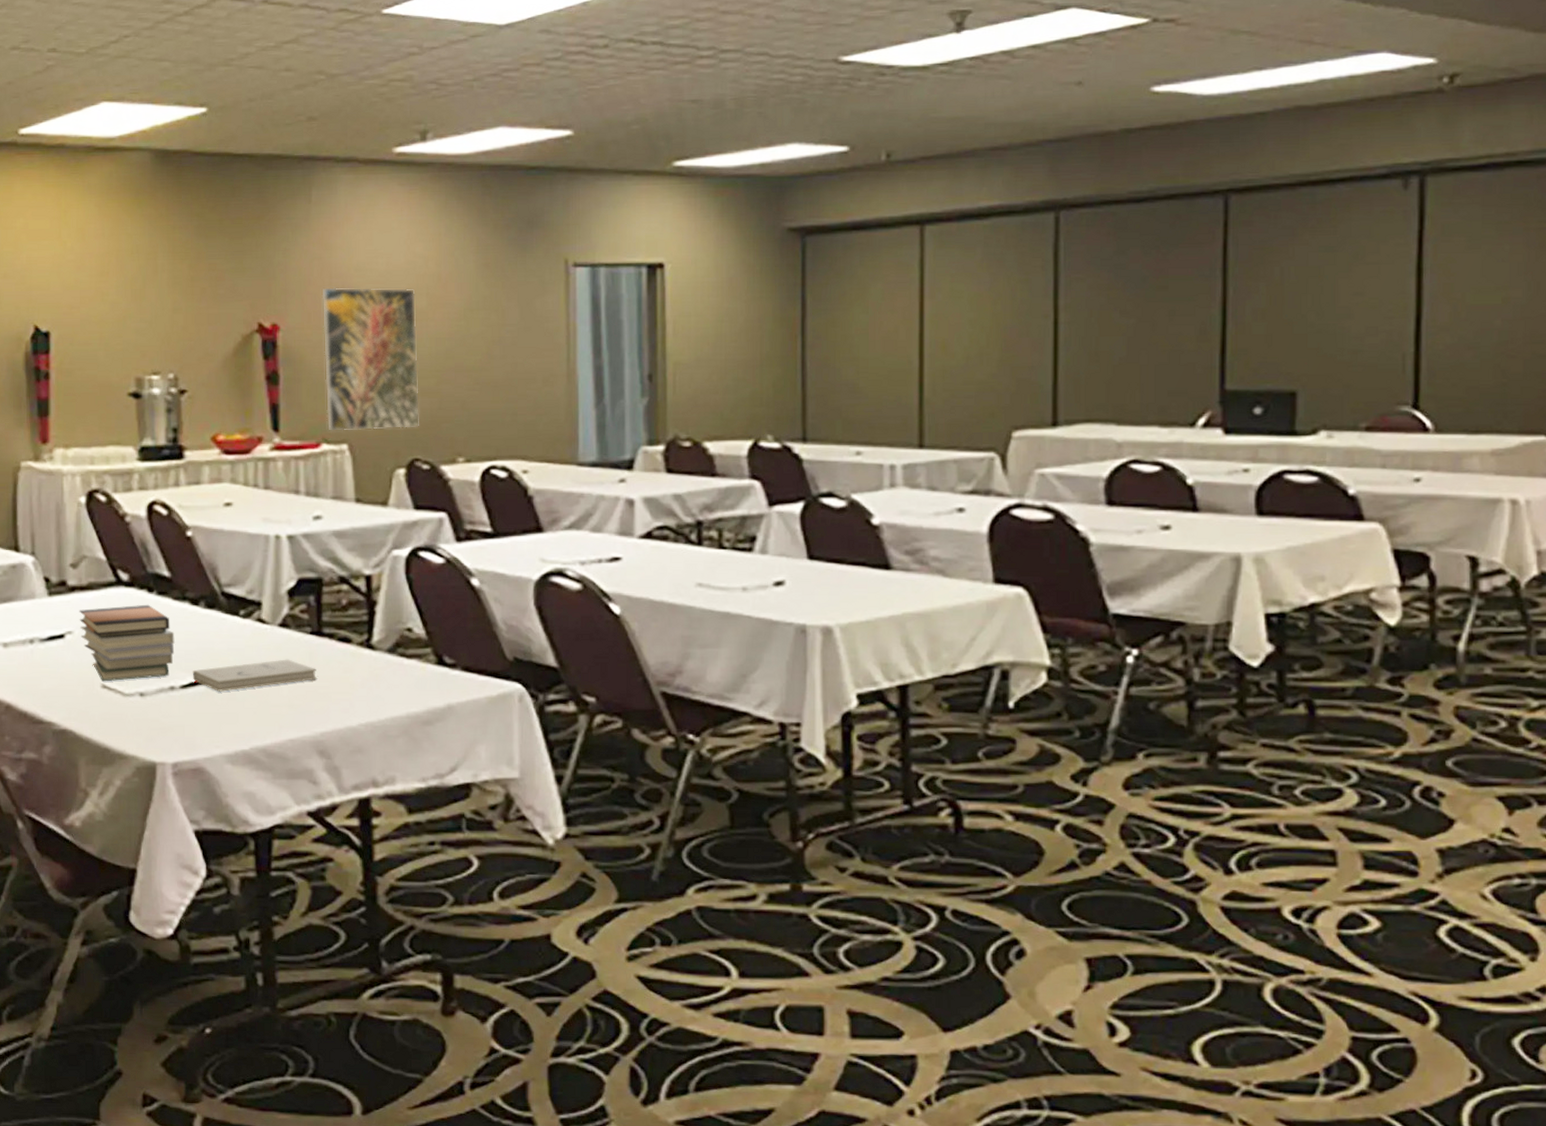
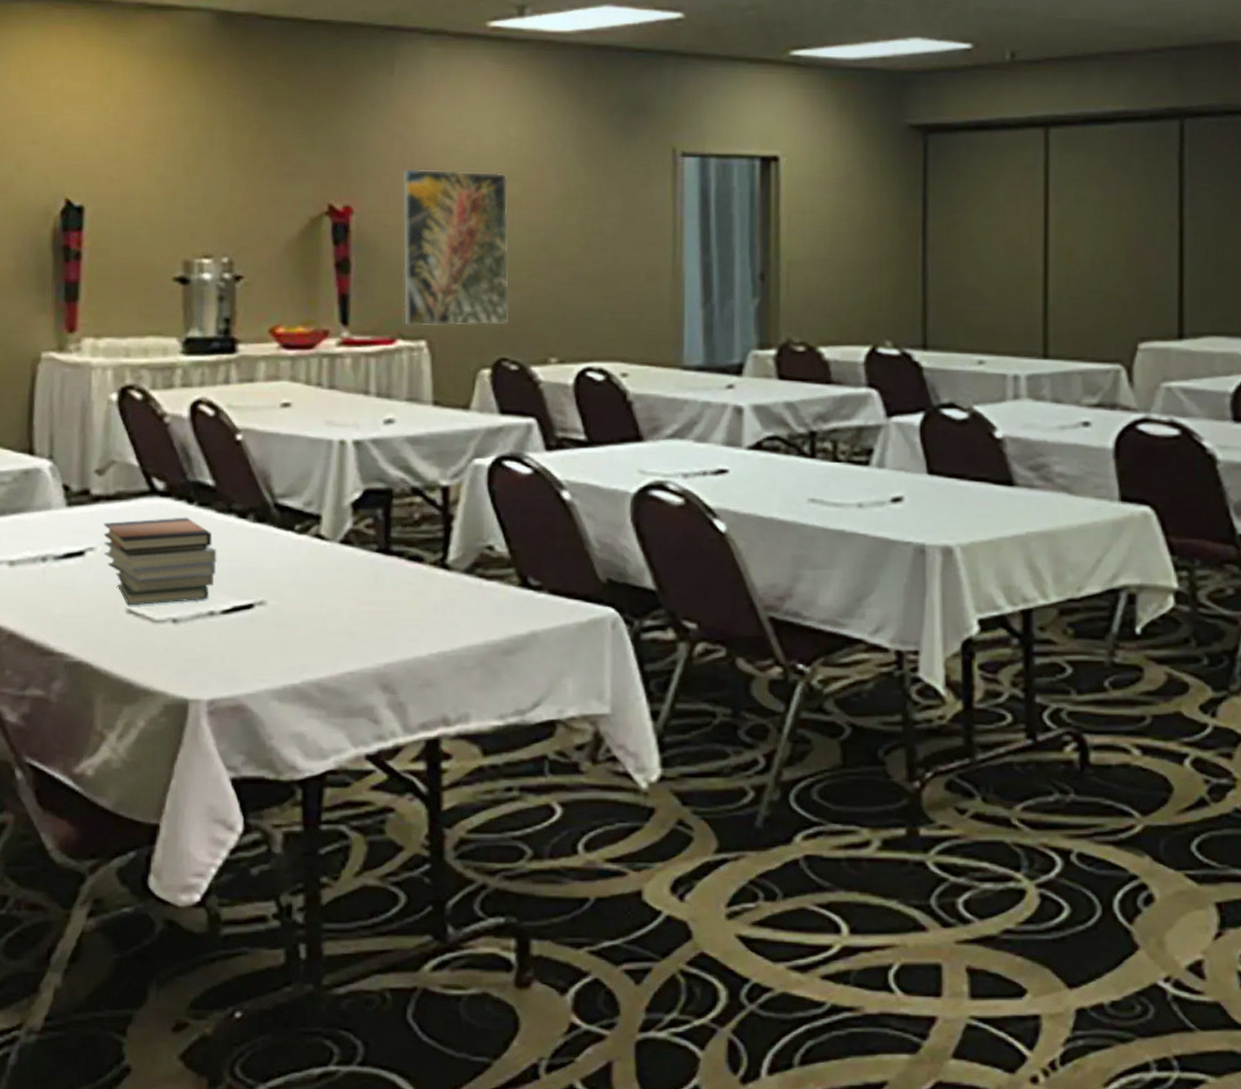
book: present [192,659,317,692] -> none [236,580,383,617]

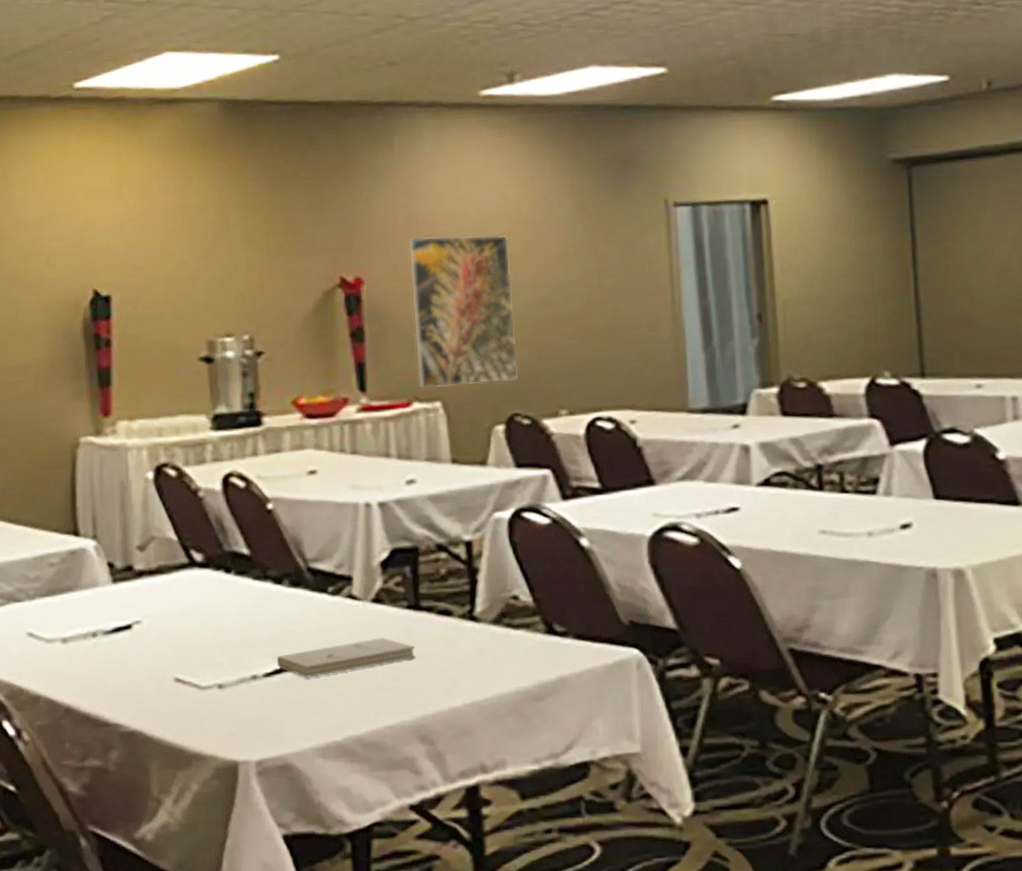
book stack: present [103,517,217,606] -> none [148,586,257,675]
book: none [236,580,383,617] -> present [276,637,416,678]

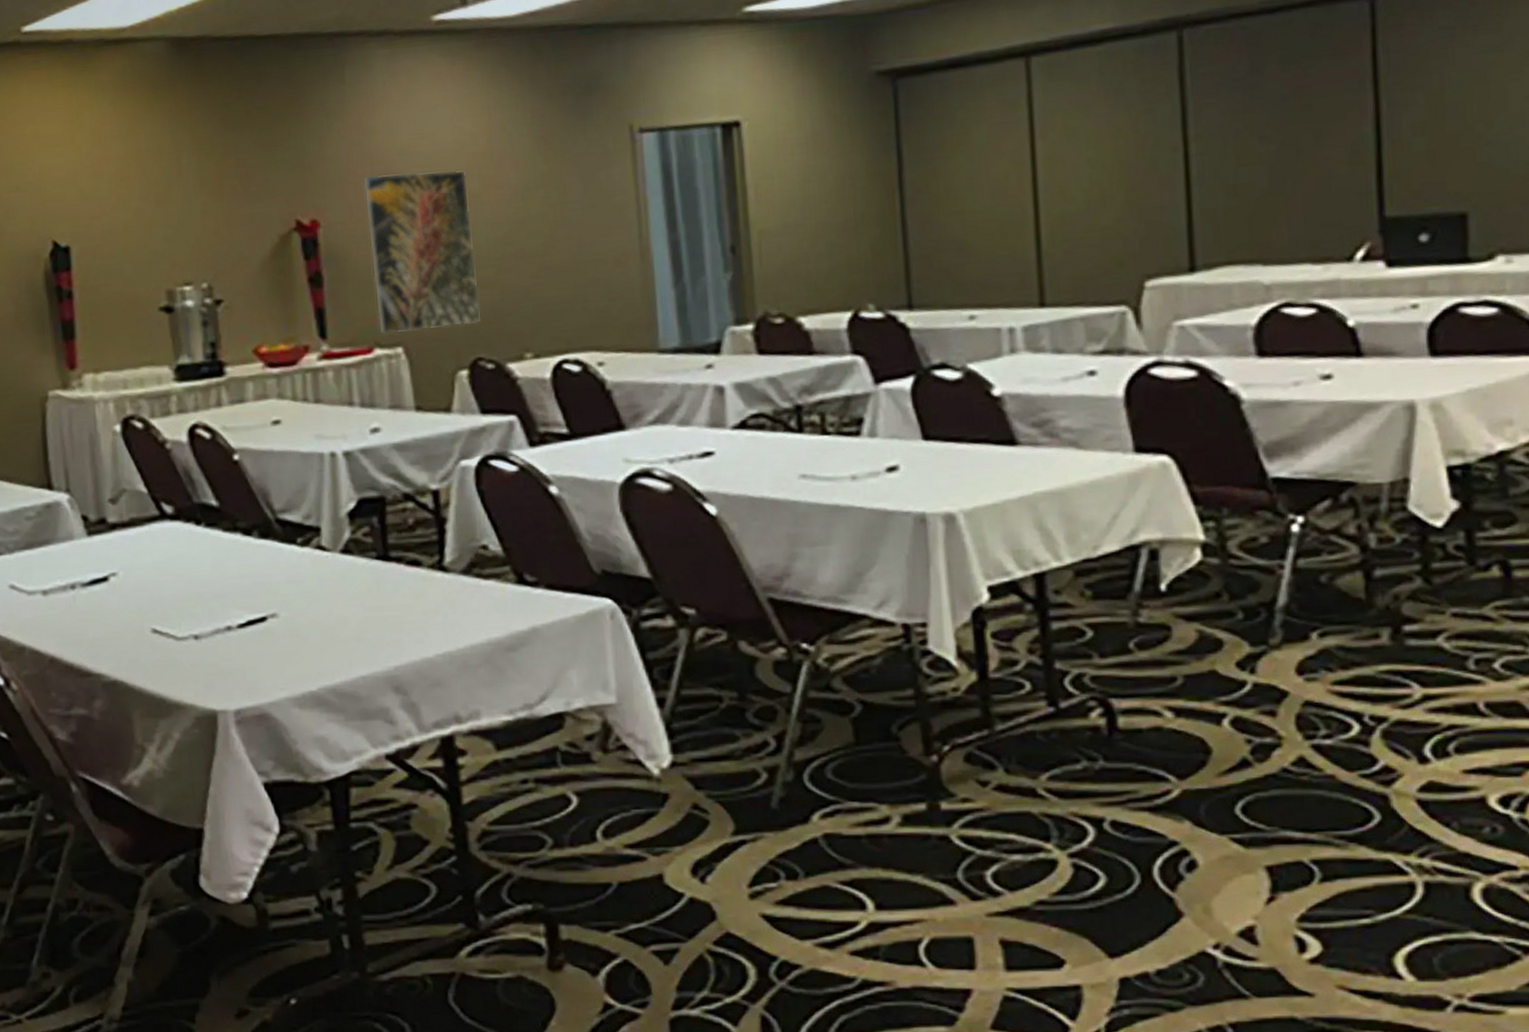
book: present [276,637,416,678] -> none [249,588,387,629]

